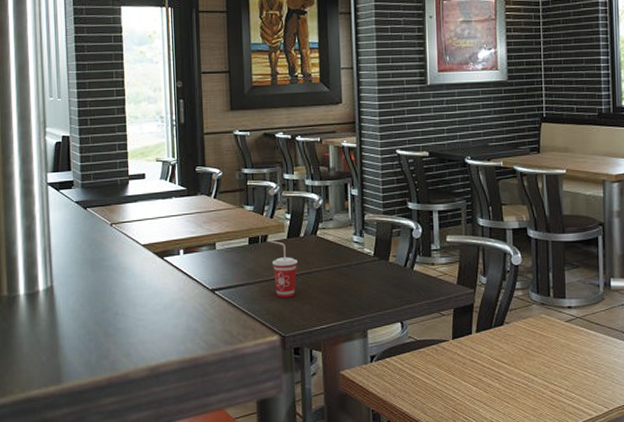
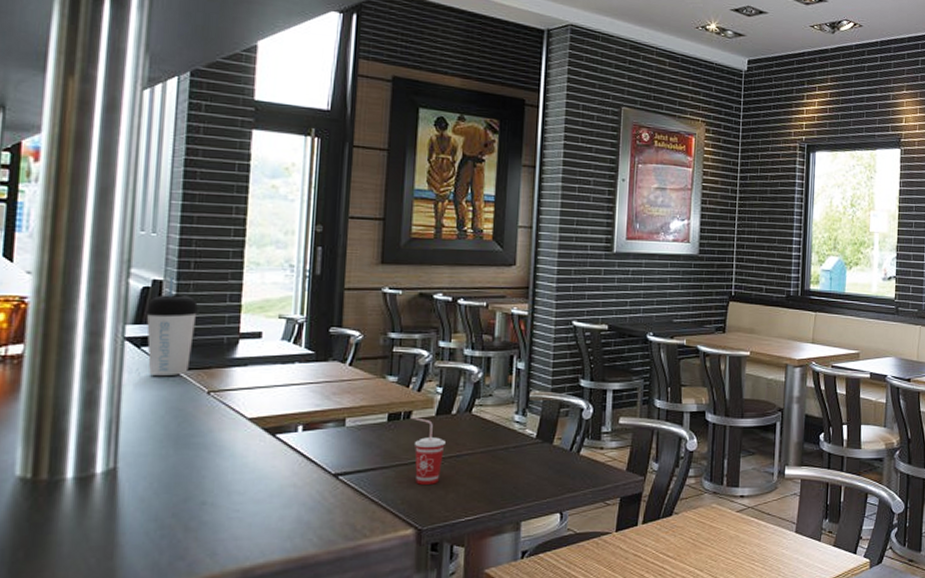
beverage cup: none [60,130,97,212] -> present [146,274,198,375]

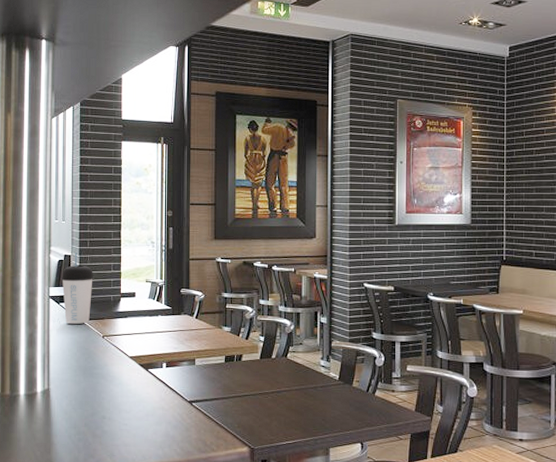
beverage cup: present [410,416,447,485] -> none [241,359,269,413]

